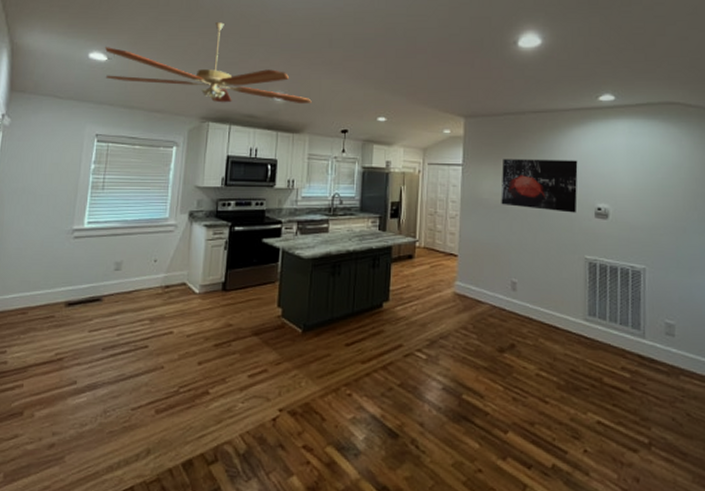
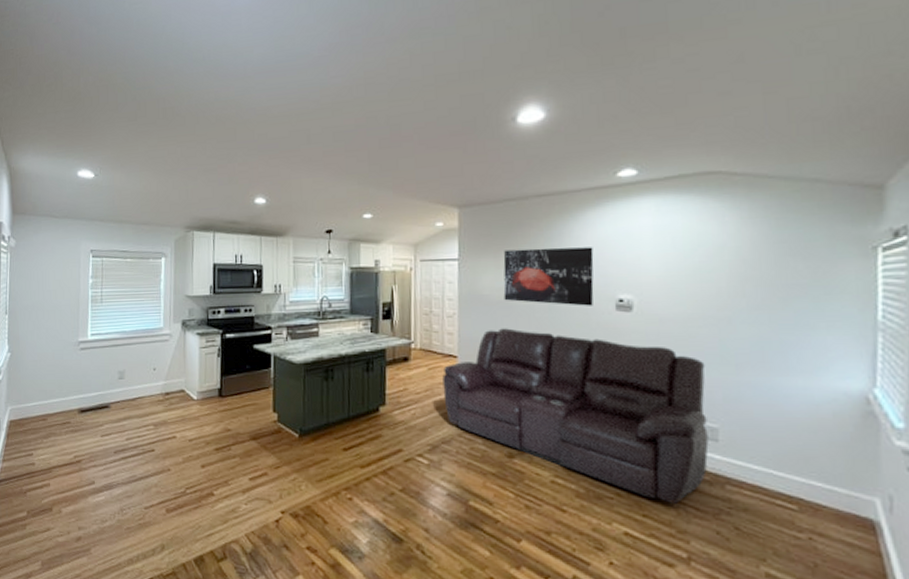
ceiling fan: present [105,22,312,104] -> none [92,128,293,211]
sofa: none [443,230,667,393] -> present [442,328,709,504]

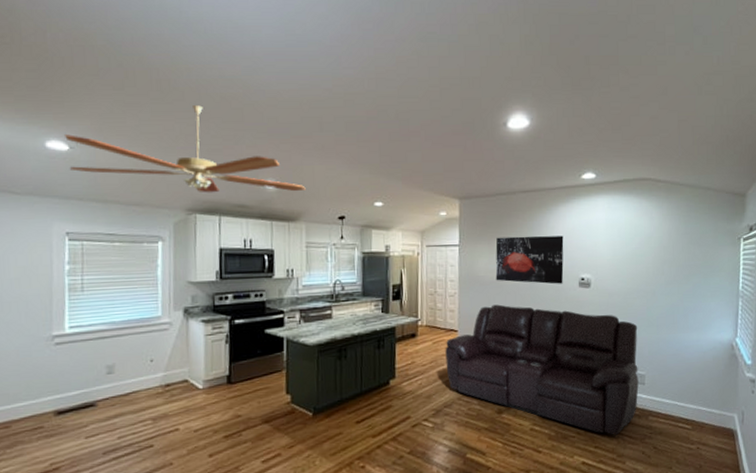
ceiling fan: none [92,128,293,211] -> present [65,105,306,193]

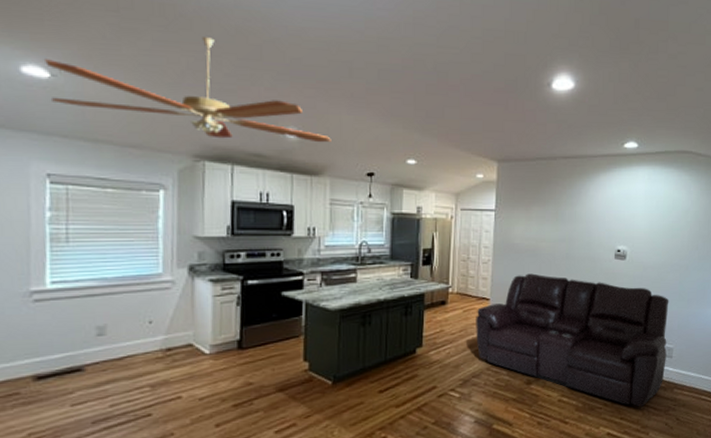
wall art: present [495,236,564,284] -> none [531,204,602,255]

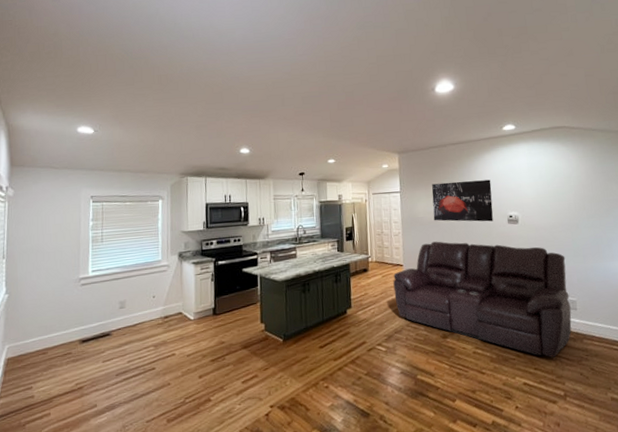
ceiling fan: present [45,37,331,143] -> none [91,92,272,160]
wall art: none [531,204,602,255] -> present [432,179,493,222]

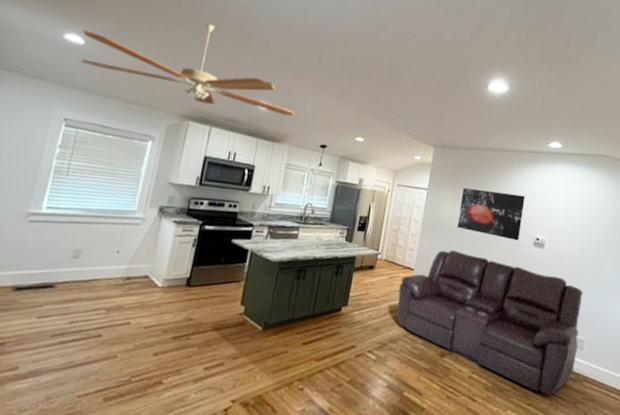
ceiling fan: none [91,92,272,160] -> present [81,24,295,116]

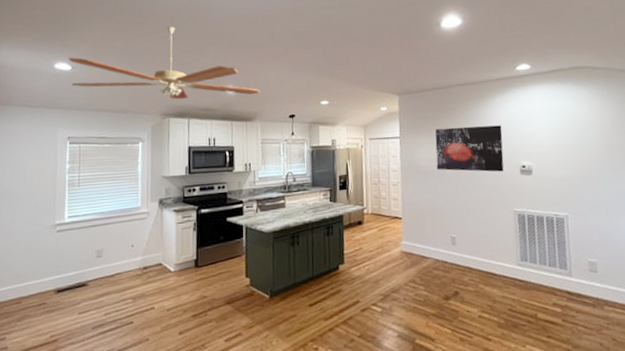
sofa: present [397,250,583,395] -> none [390,192,591,325]

